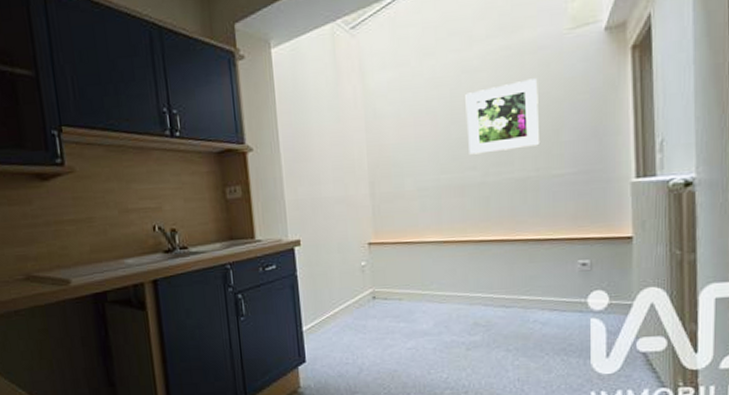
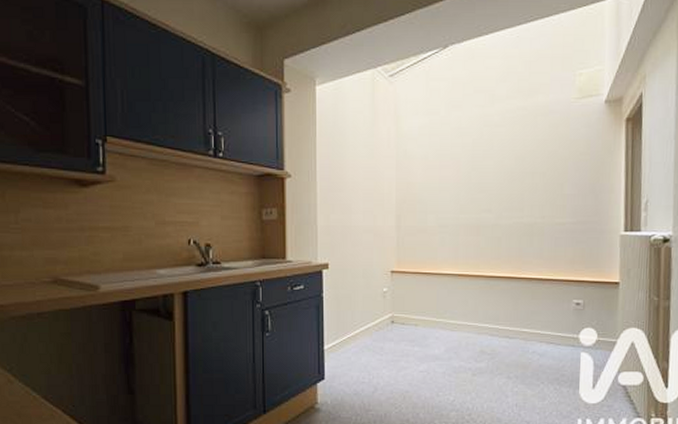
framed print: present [465,78,541,155] -> none [485,137,548,199]

